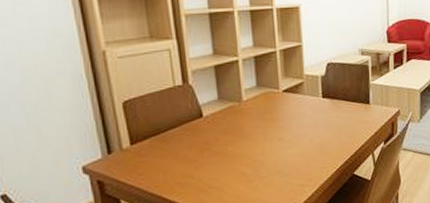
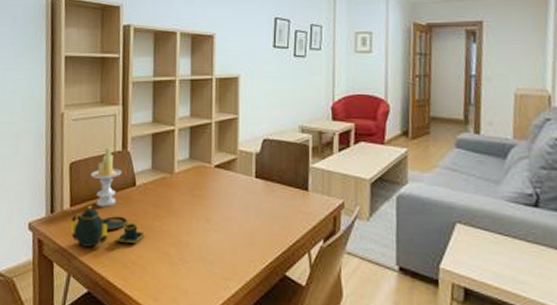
teapot: none [133,142,219,181] -> present [70,206,145,247]
candle: none [149,83,186,141] -> present [90,148,122,207]

